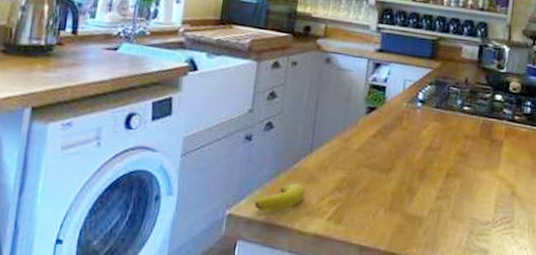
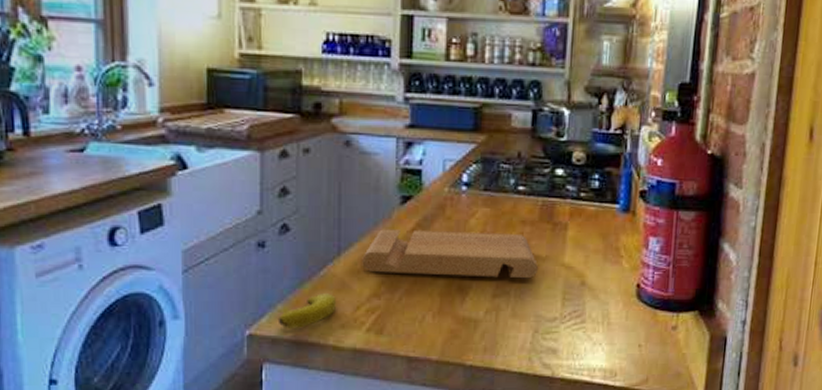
cutting board: none [329,133,476,186] -> present [362,229,538,279]

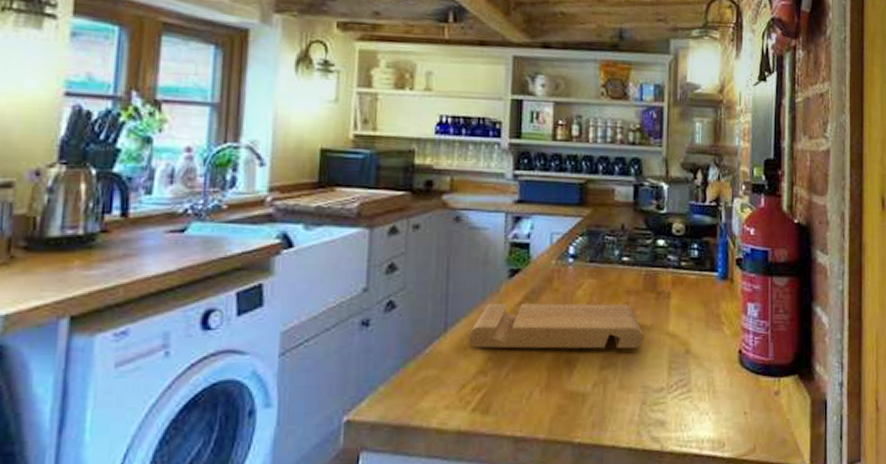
banana: present [277,293,337,328] -> none [378,372,442,412]

